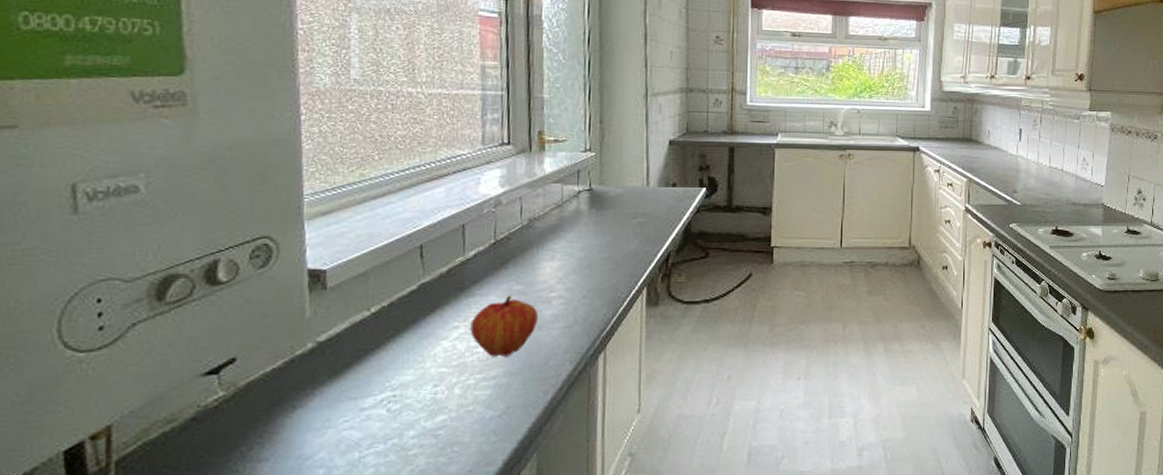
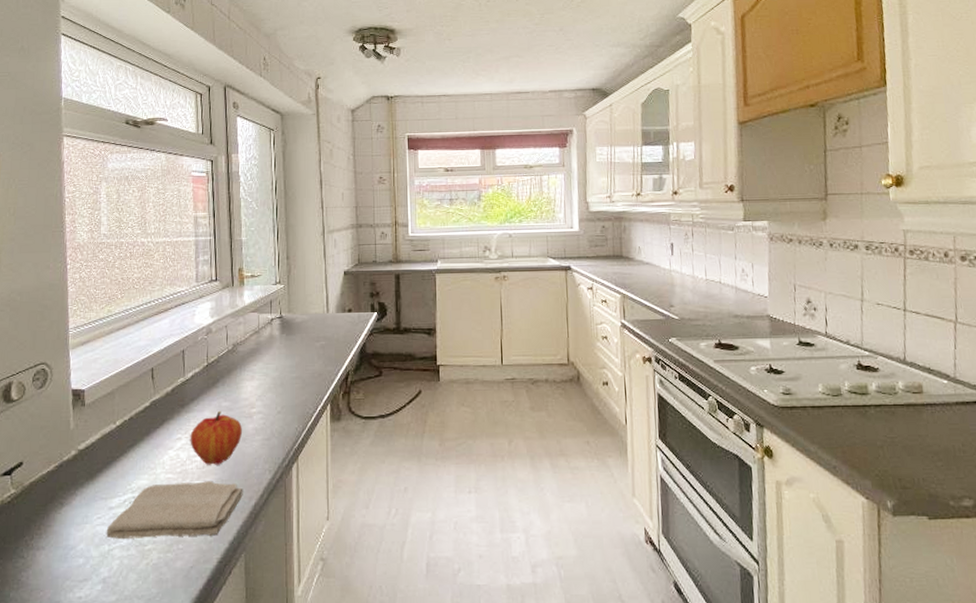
washcloth: none [356,374,537,445] -> present [106,481,243,539]

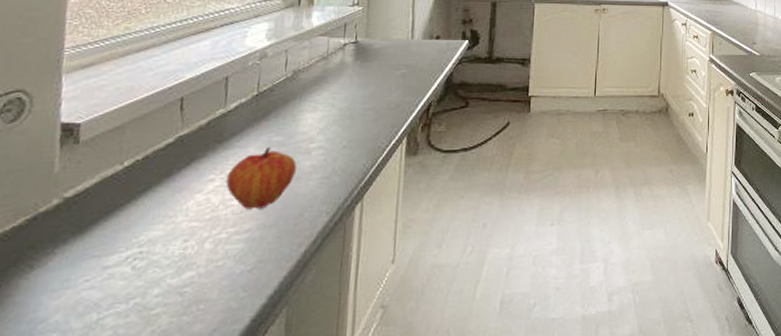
washcloth: present [106,481,243,539] -> none [95,227,292,305]

